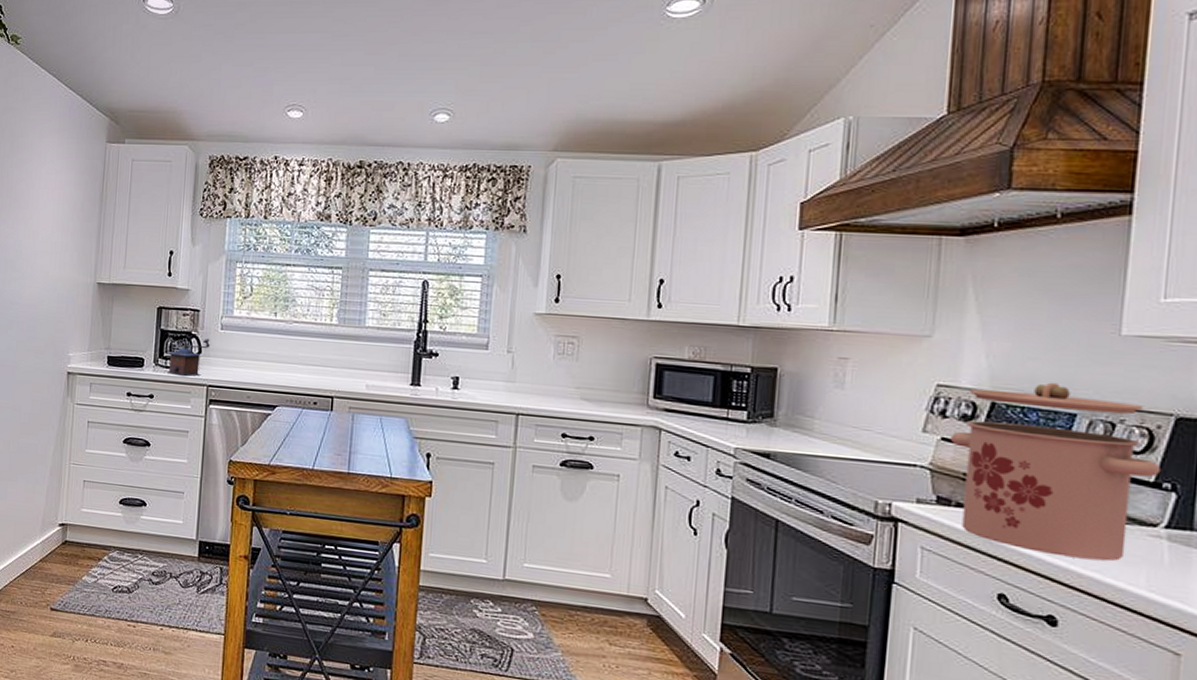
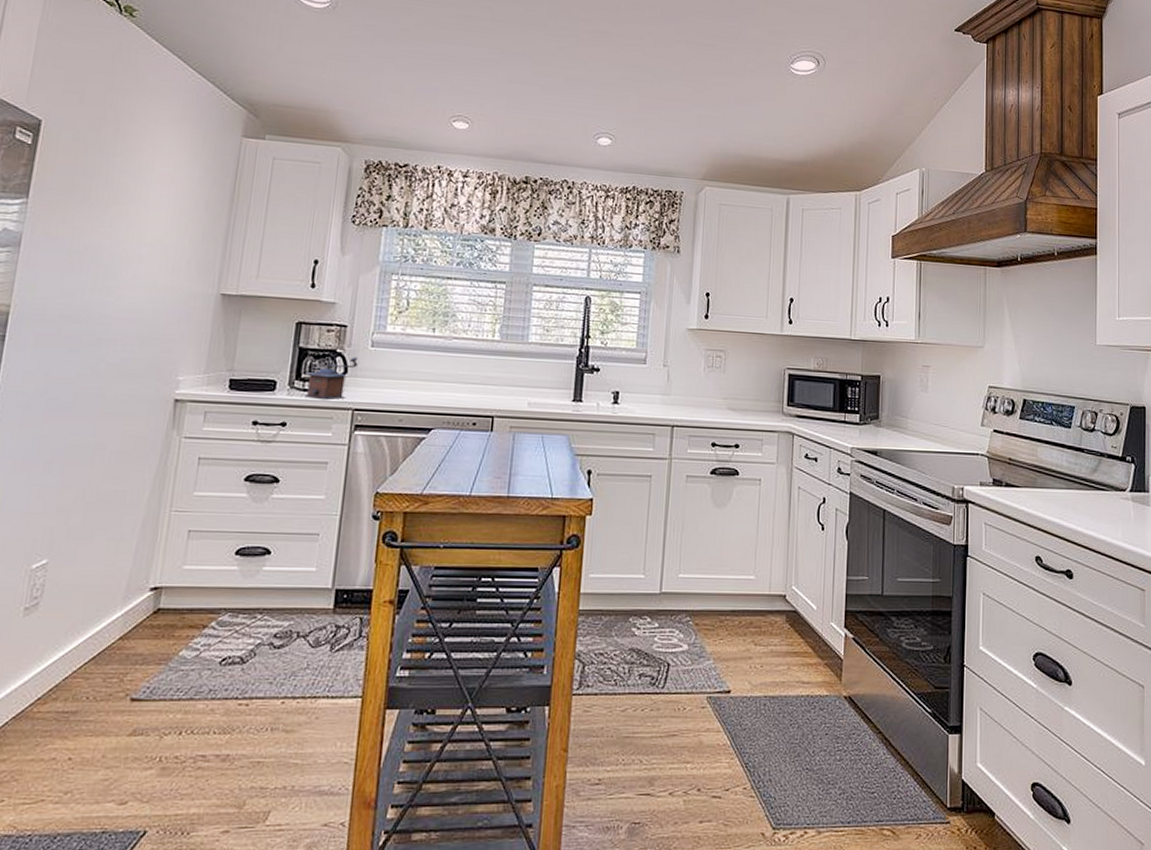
cooking pot: present [950,382,1162,562] -> none [999,382,1125,522]

